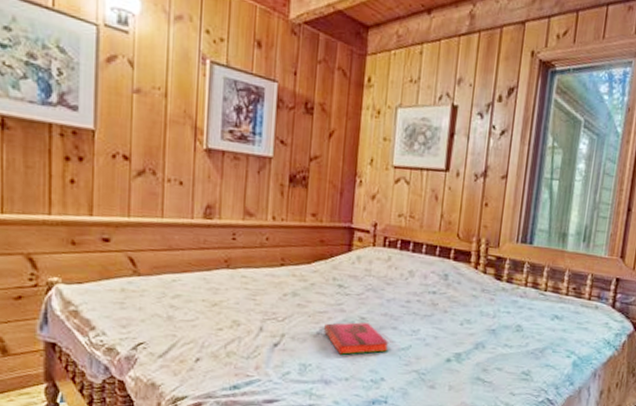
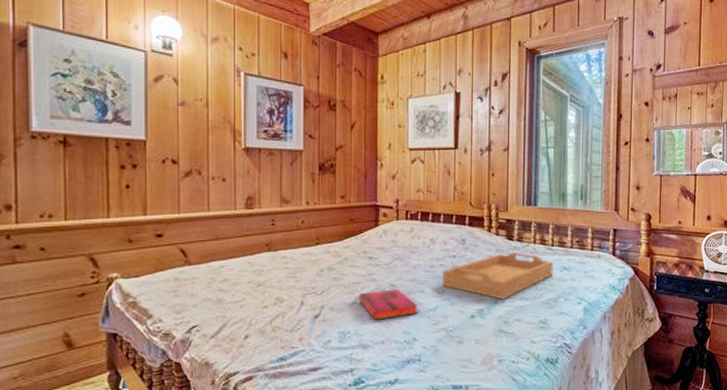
serving tray: none [418,293,545,345] -> present [441,252,553,300]

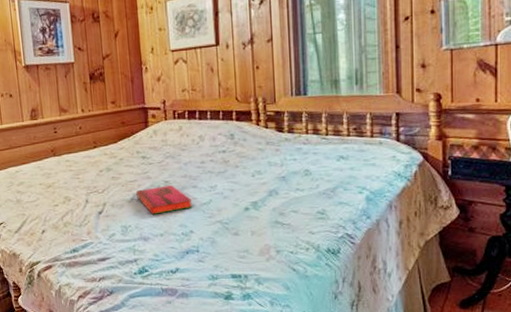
serving tray: present [441,252,553,300] -> none [212,143,329,192]

